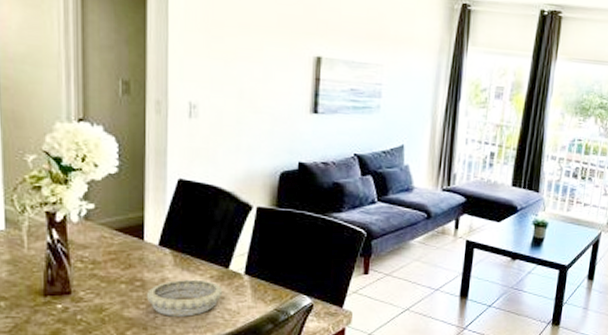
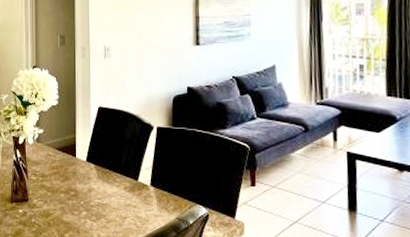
decorative bowl: present [146,279,223,317] -> none [78,189,135,223]

